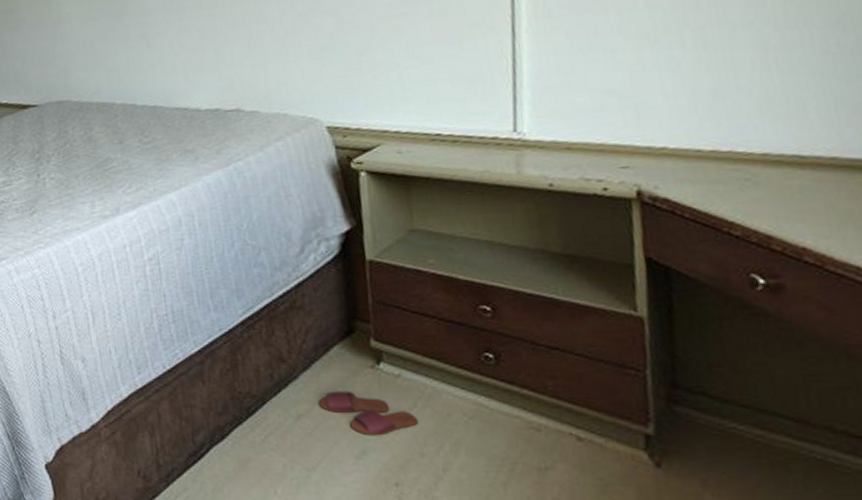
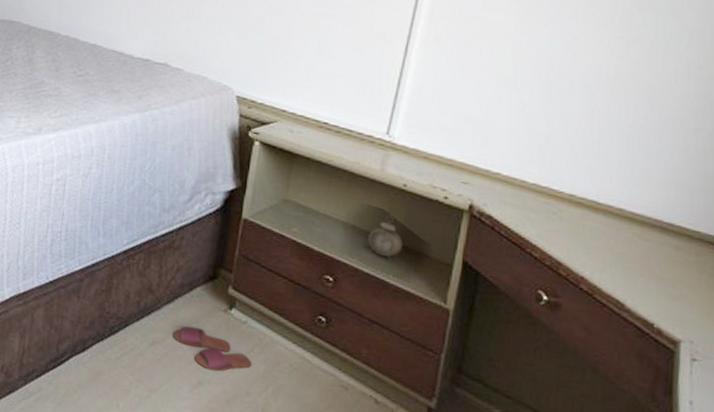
alarm clock: none [521,222,568,276] -> present [368,215,404,262]

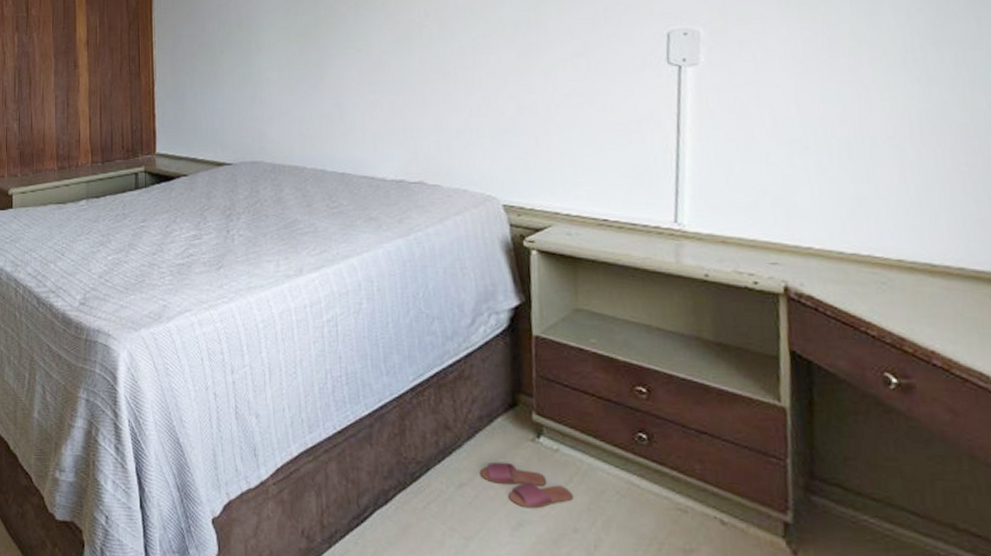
alarm clock: present [368,215,404,262] -> none [677,311,719,362]

